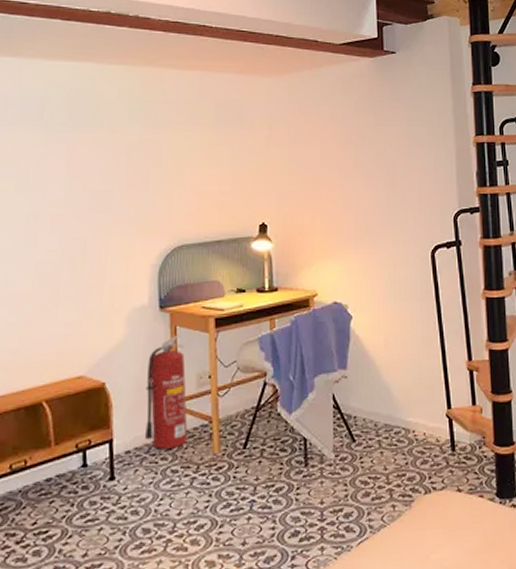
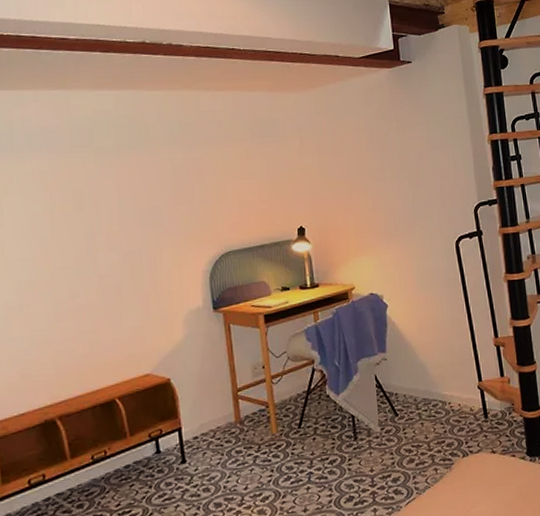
fire extinguisher: present [145,336,188,449] -> none [207,332,248,434]

